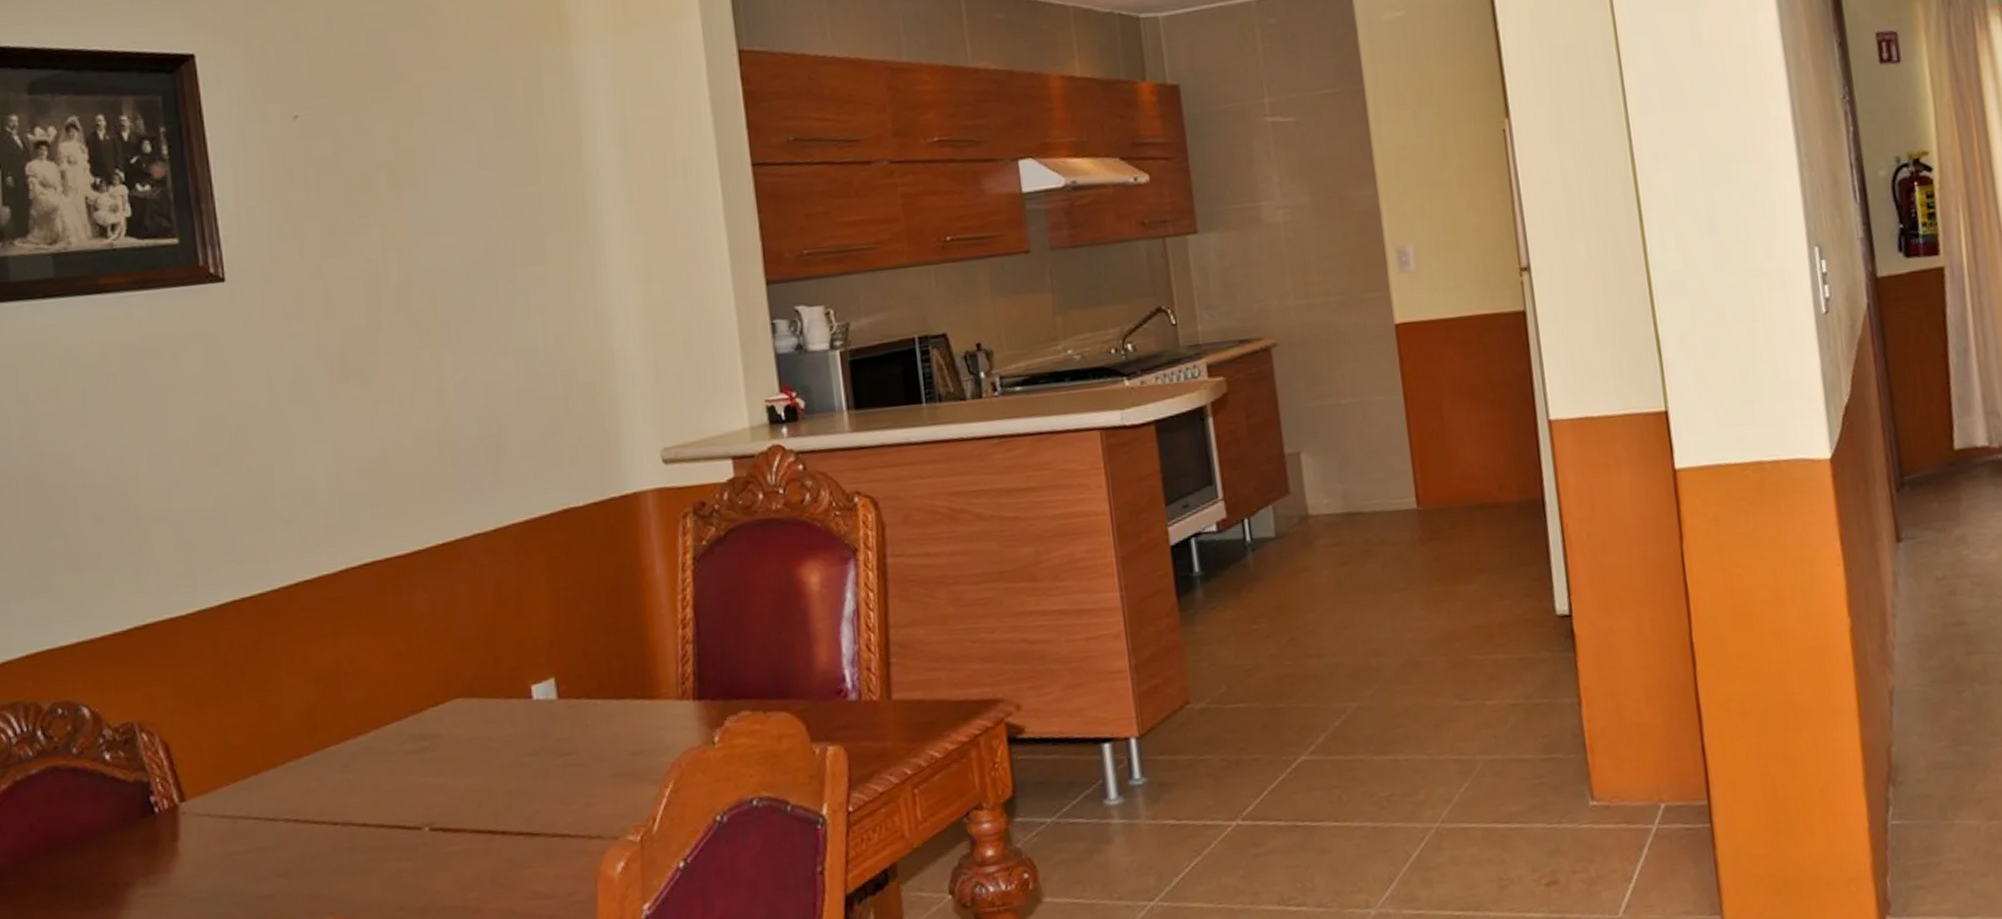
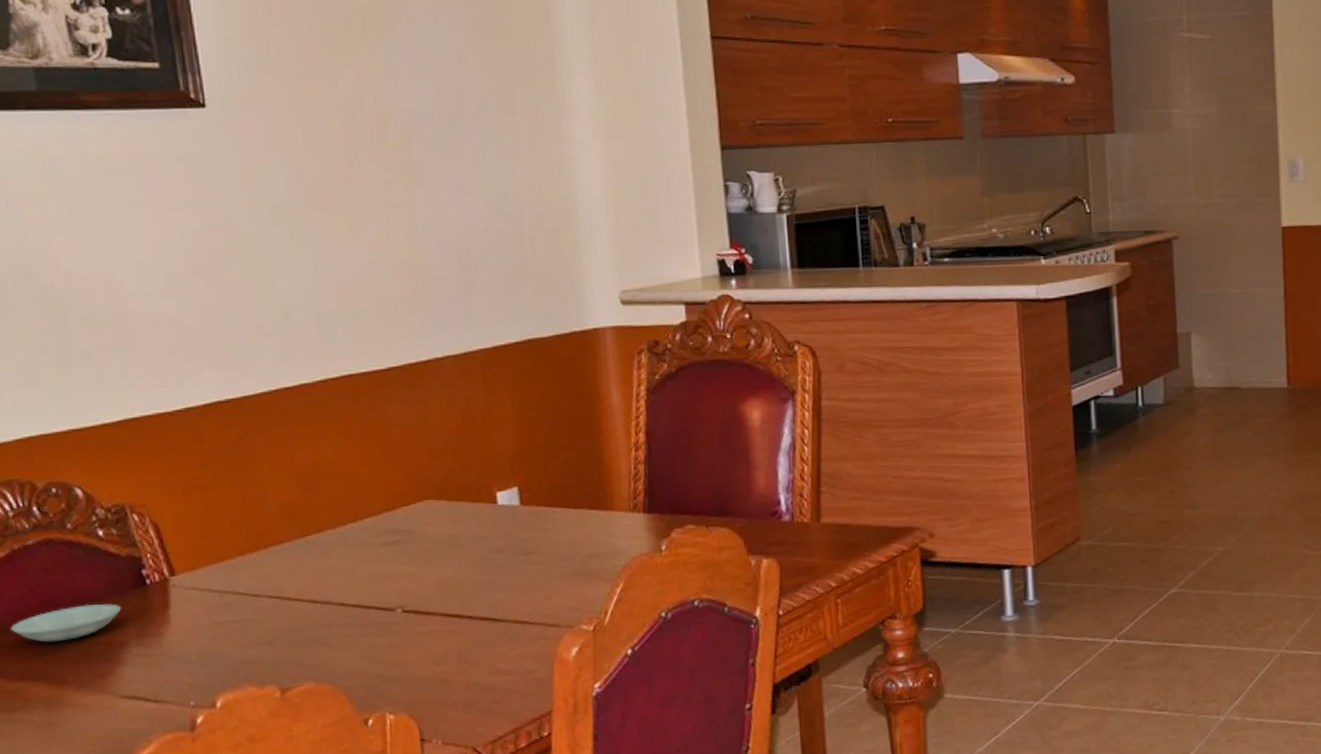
saucer: none [10,837,128,886] -> present [10,603,122,643]

